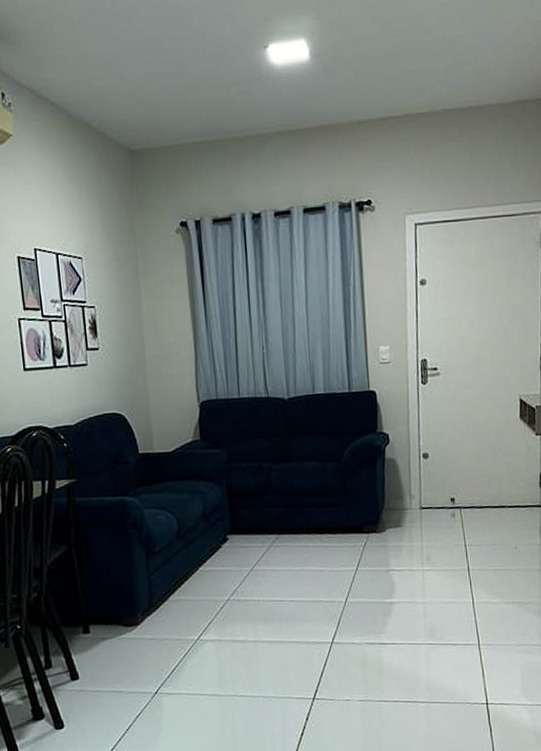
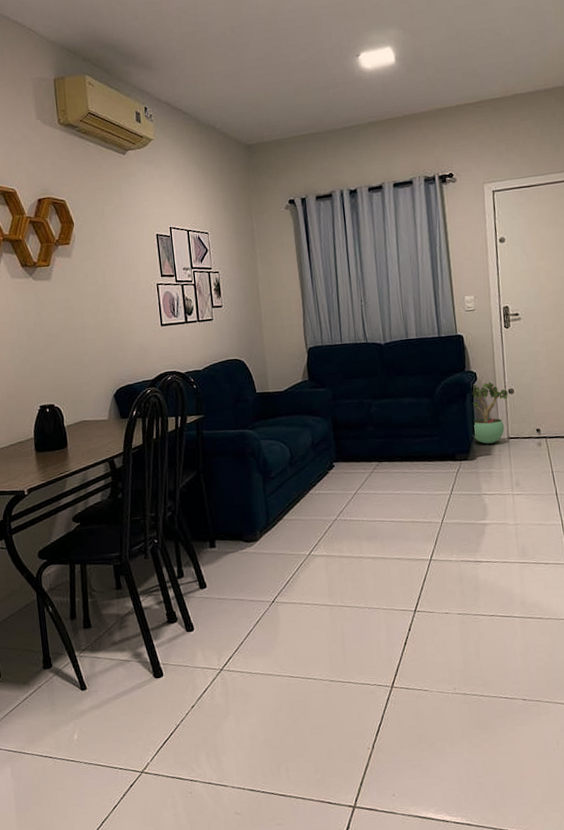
potted plant: none [382,445,423,515] -> present [471,382,509,445]

